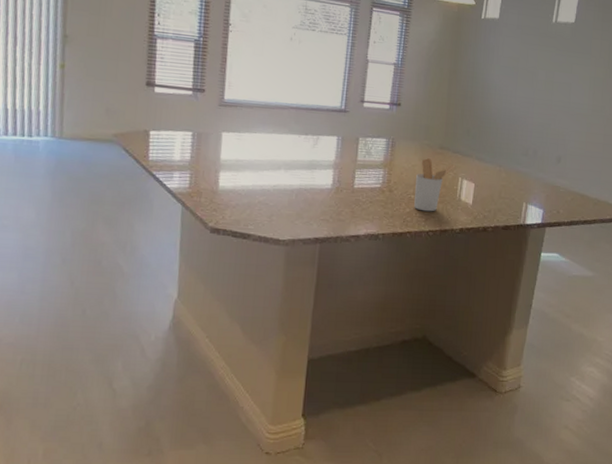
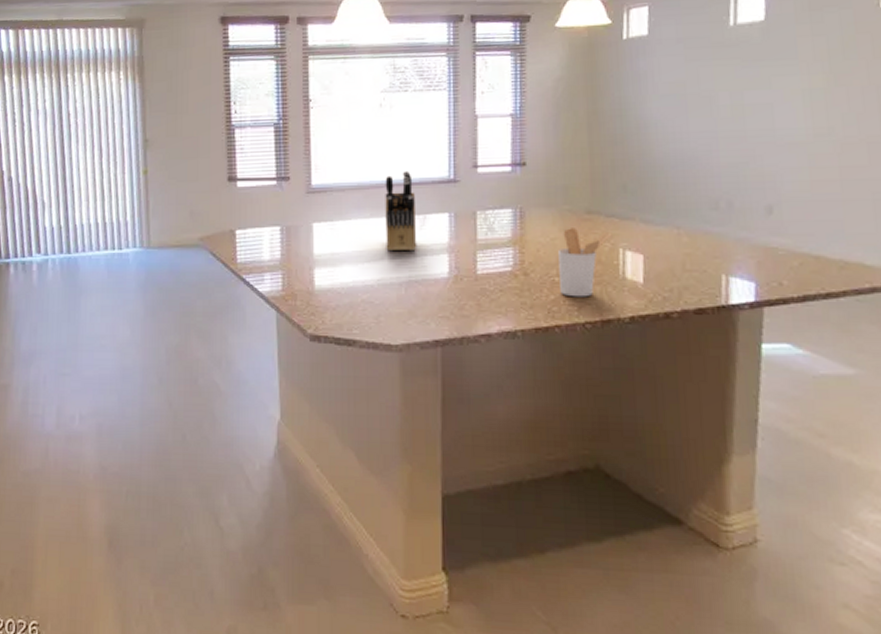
knife block: none [283,97,312,165] -> present [385,171,417,252]

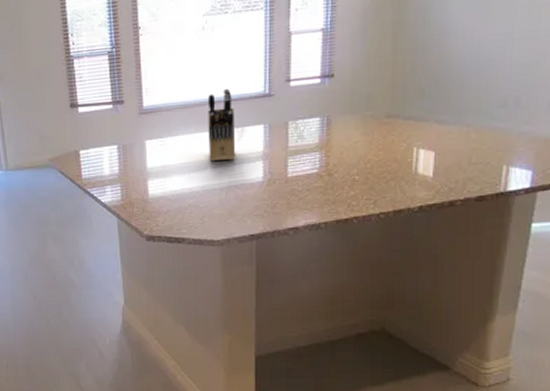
utensil holder: present [558,228,612,297] -> none [359,131,408,193]

